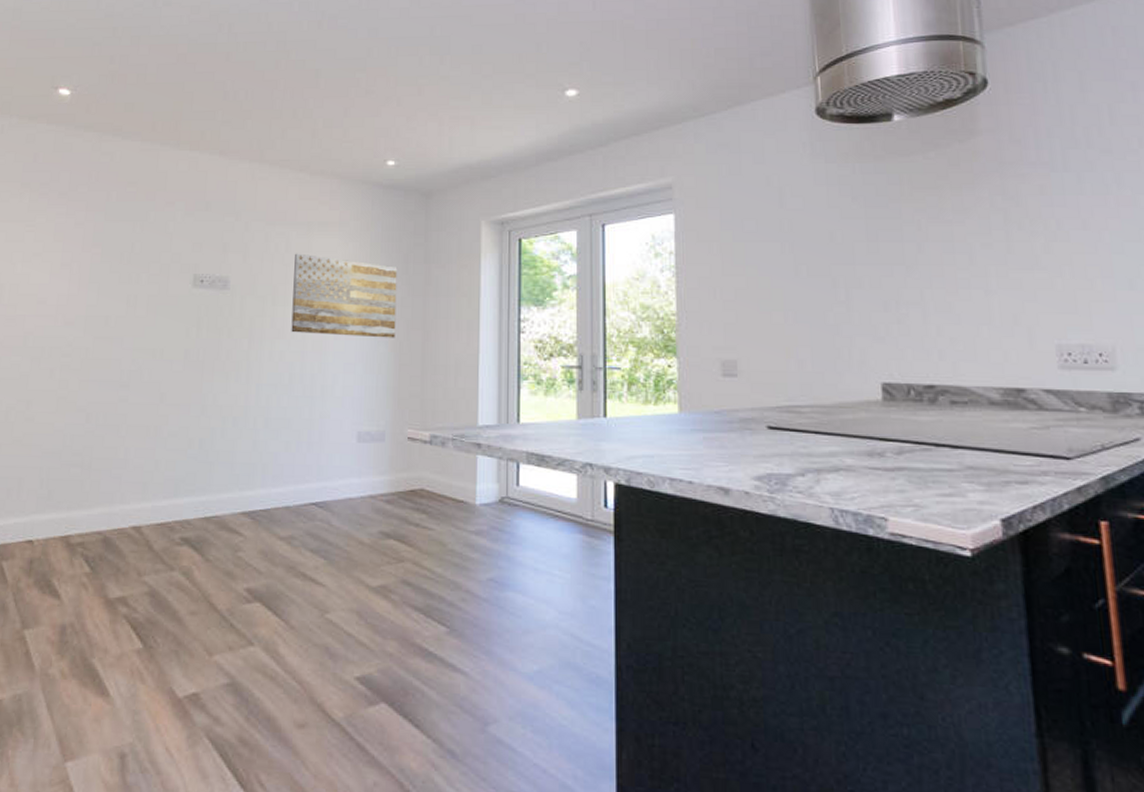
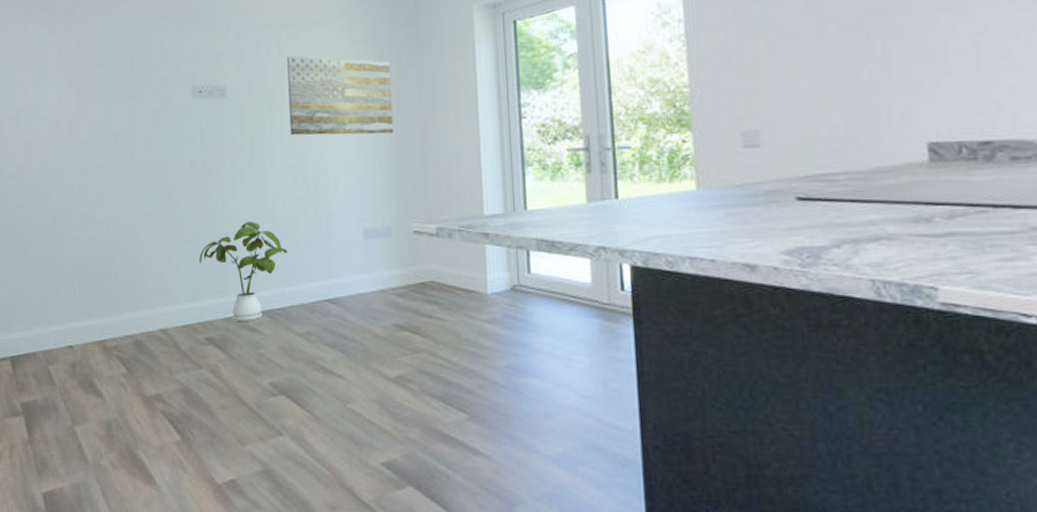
house plant: none [183,417,278,523] -> present [199,221,288,322]

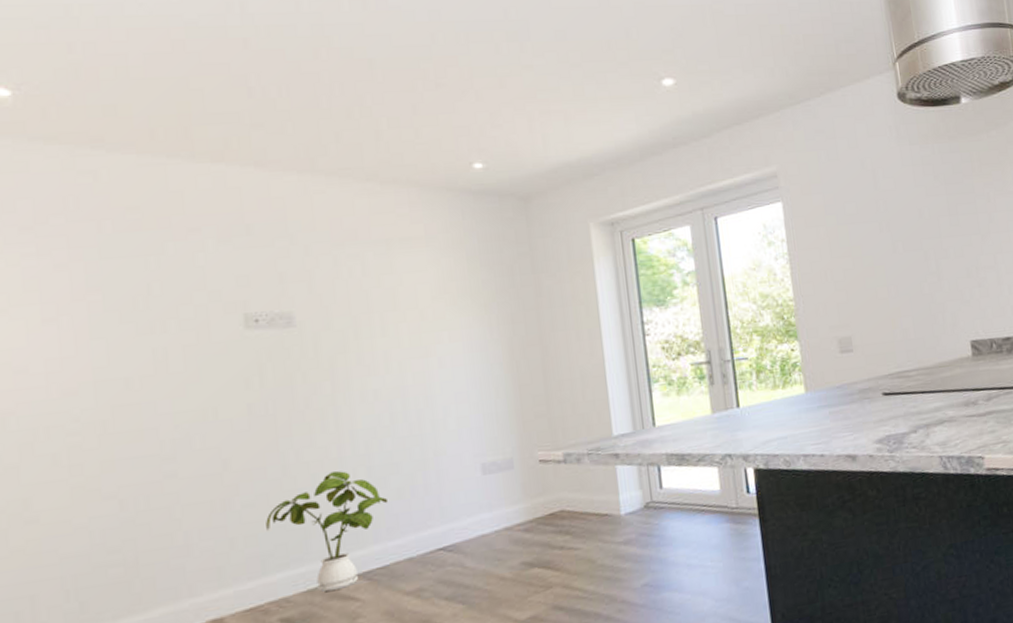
wall art: present [287,55,394,136] -> none [375,276,510,367]

